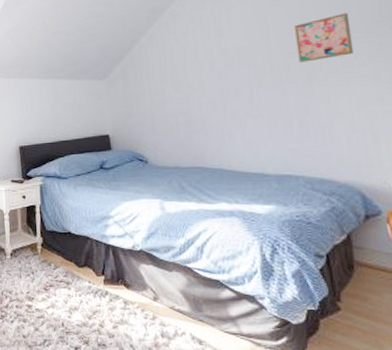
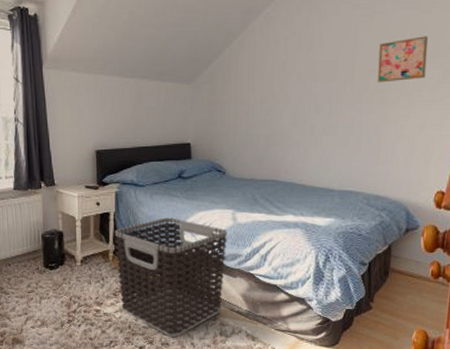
clothes hamper: none [41,208,160,337] -> present [114,217,227,337]

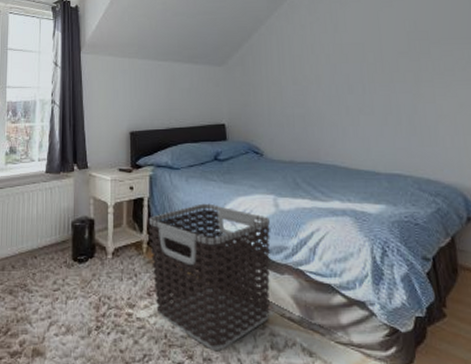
wall art: present [377,36,429,83] -> none [403,19,455,63]

